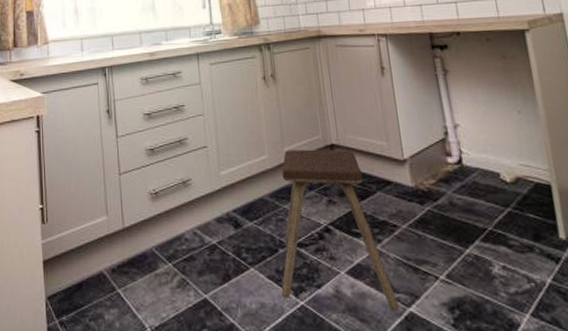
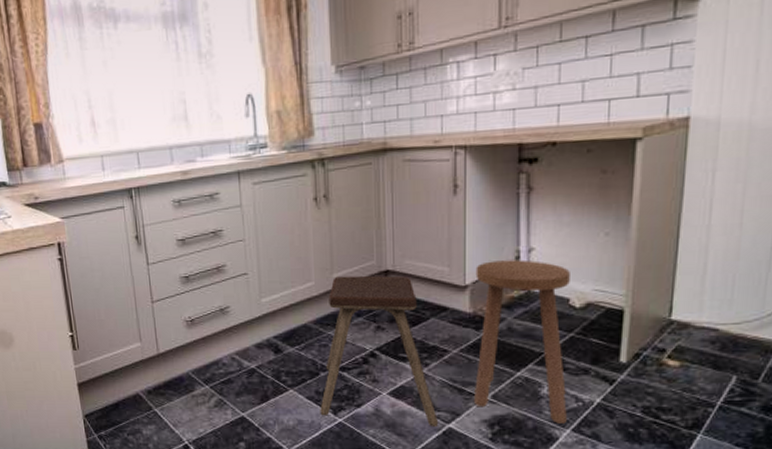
stool: none [410,135,524,307] -> present [473,260,570,424]

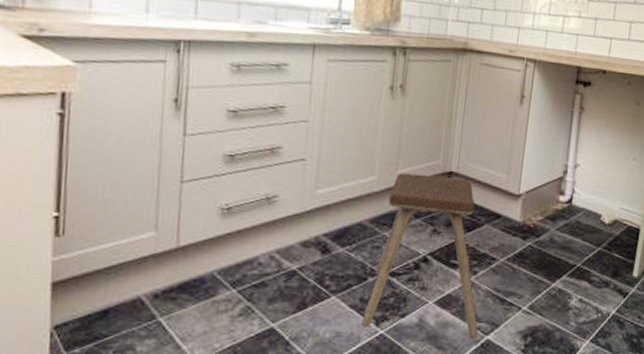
stool: present [473,260,570,424] -> none [512,172,604,335]

